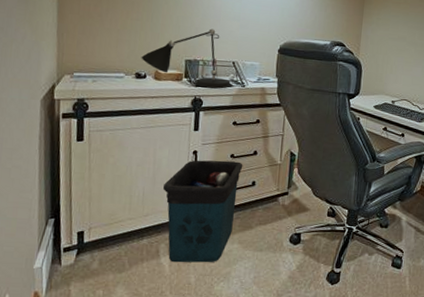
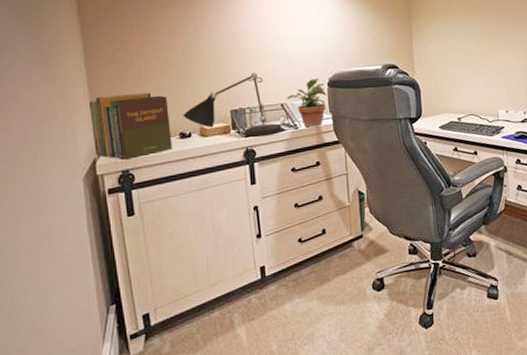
books: none [55,27,129,90] -> present [90,92,172,161]
recycling bin: present [163,160,243,263] -> none [228,210,310,332]
potted plant: none [239,43,276,88] -> present [287,78,327,128]

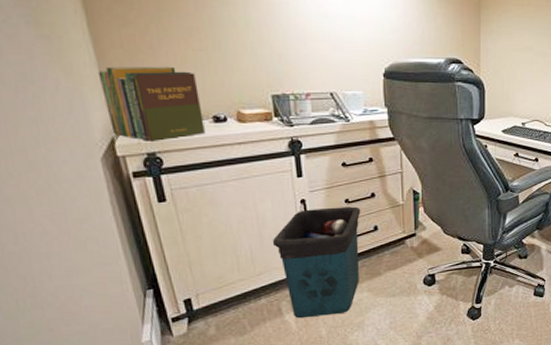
desk lamp: present [183,72,284,138] -> none [215,54,333,128]
recycling bin: none [228,210,310,332] -> present [273,206,361,319]
potted plant: present [287,78,327,128] -> none [337,67,382,121]

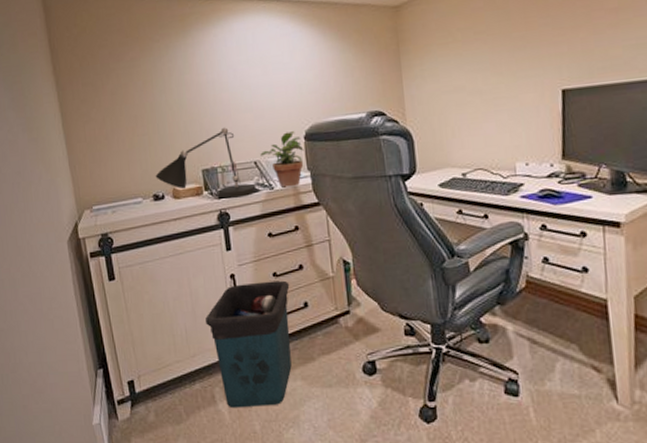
books: present [99,66,205,143] -> none [69,152,147,224]
desk lamp: none [215,54,333,128] -> present [155,127,258,200]
potted plant: none [337,67,382,121] -> present [260,131,304,188]

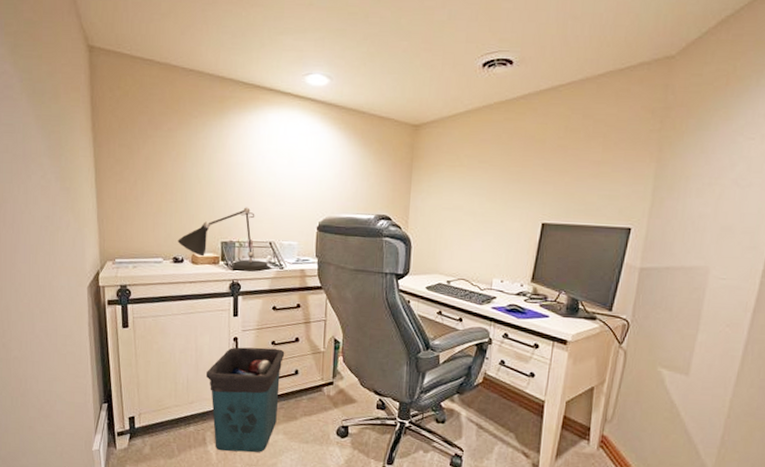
potted plant: present [260,131,304,188] -> none [276,220,315,270]

